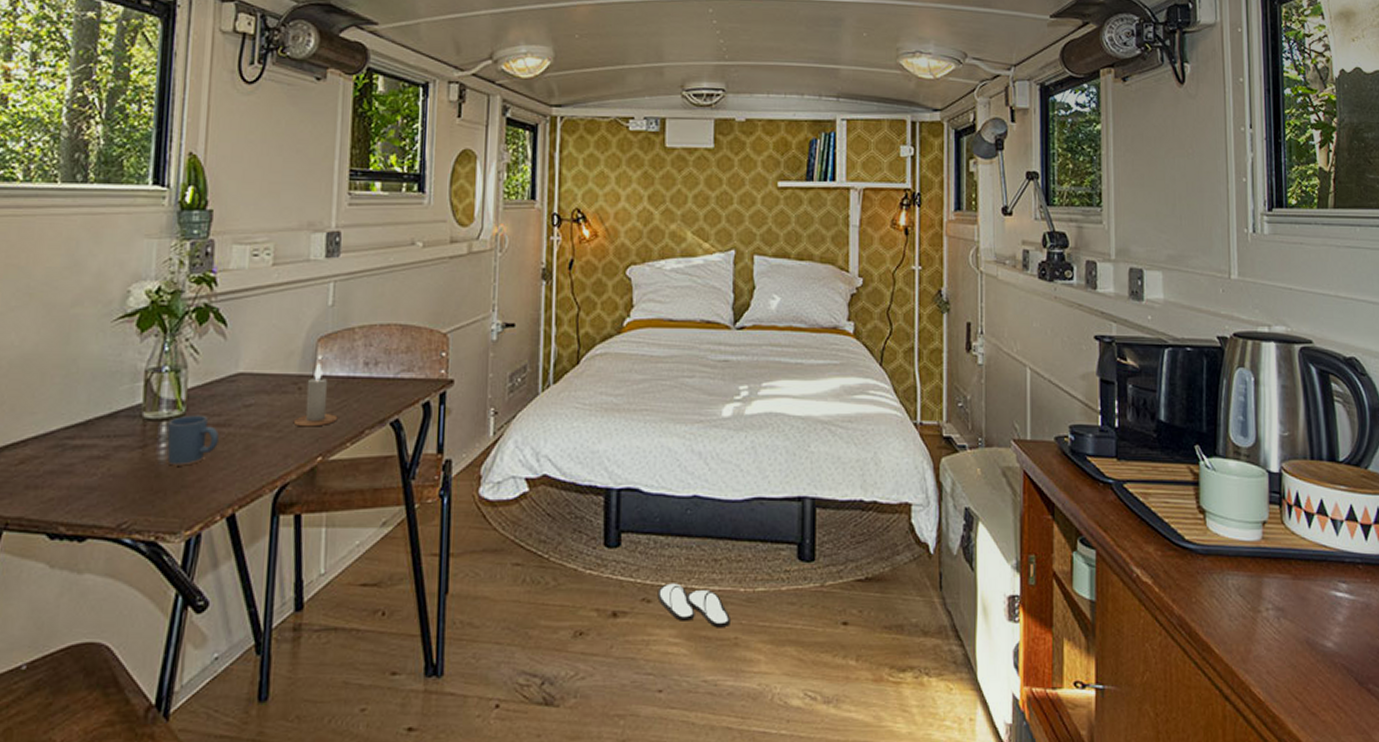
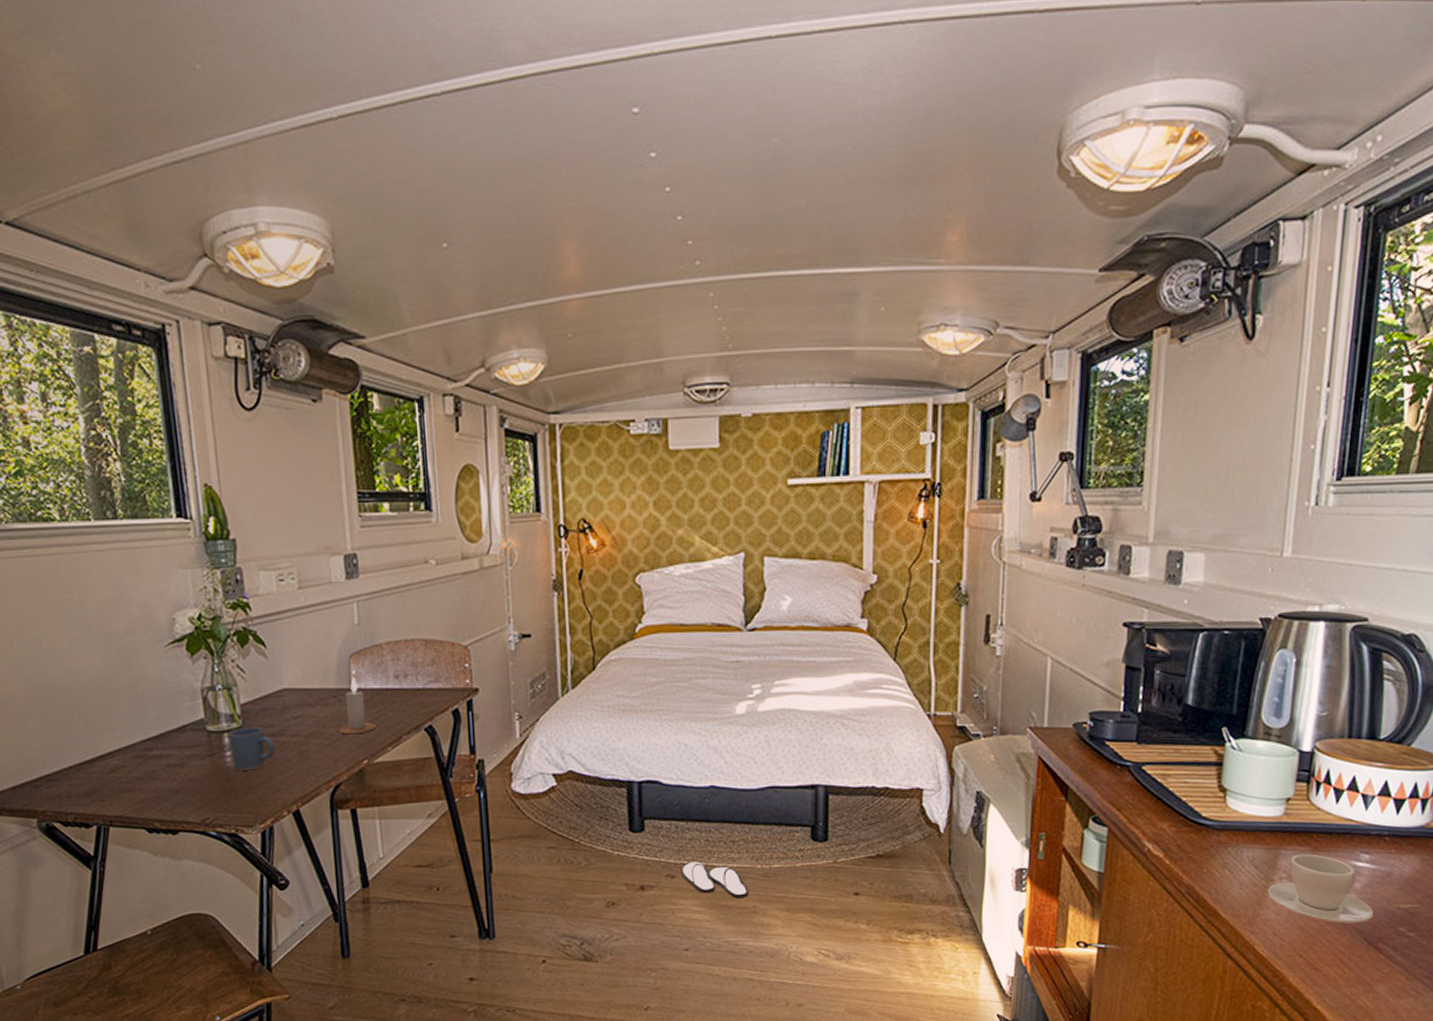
teacup: none [1256,582,1360,661] -> present [1267,853,1374,924]

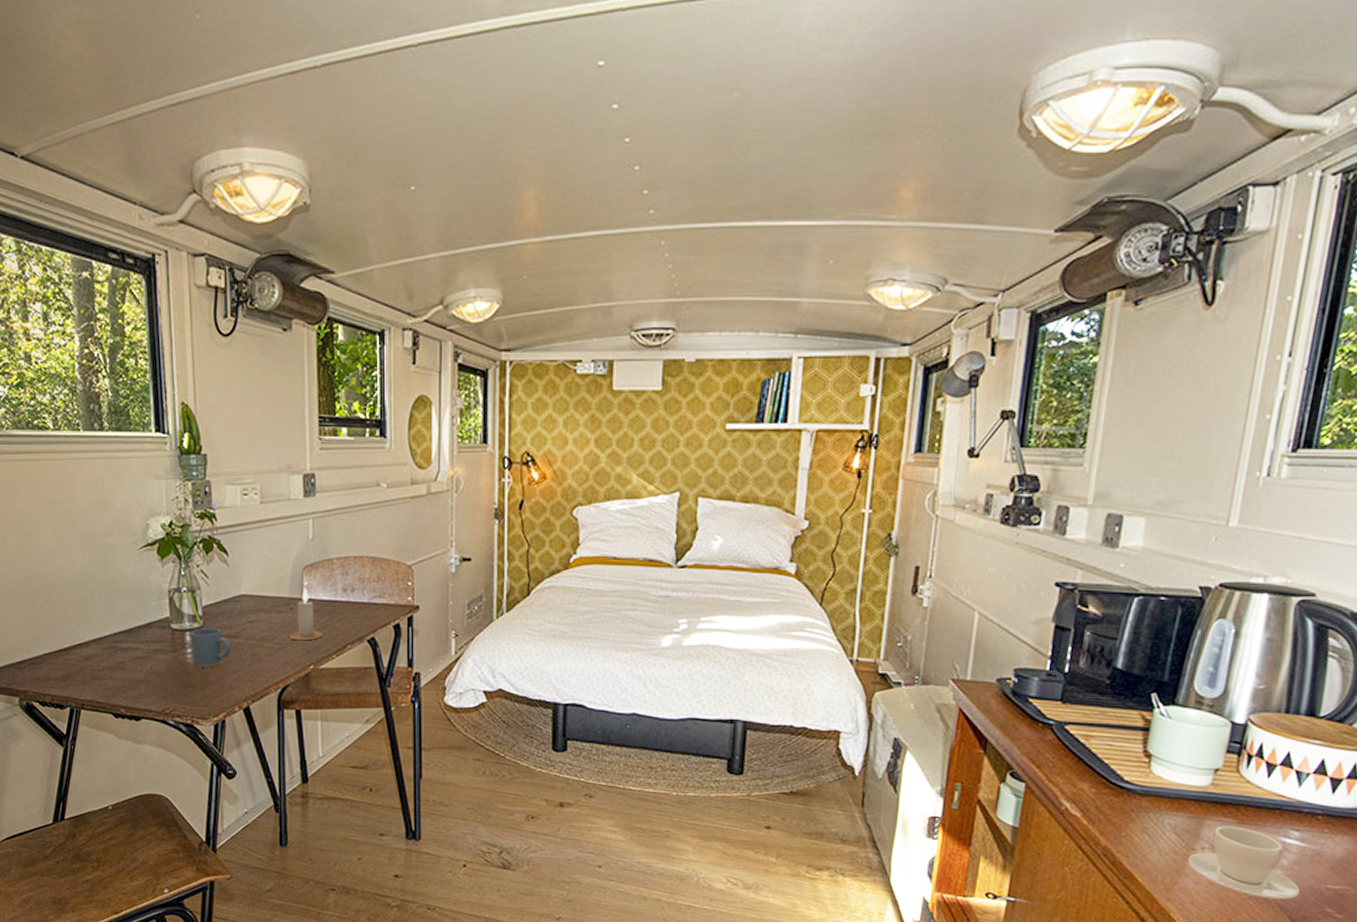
slippers: present [680,861,748,897] -> none [598,783,663,822]

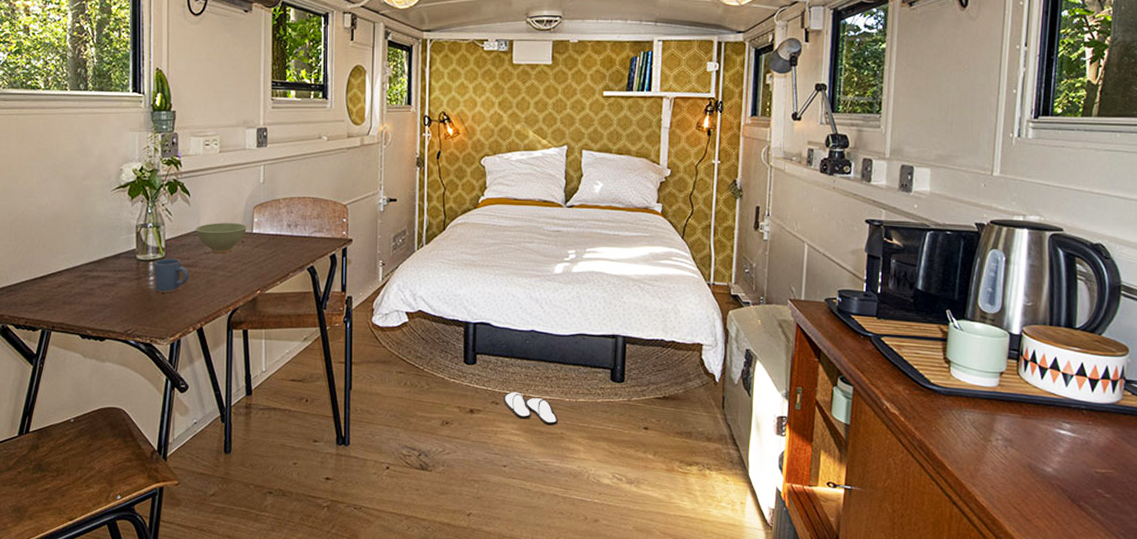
bowl: none [237,586,297,623] -> present [196,222,248,254]
candle: present [288,588,324,641] -> none [239,224,270,270]
slippers: none [598,783,663,822] -> present [503,392,558,425]
teacup: present [1188,825,1300,900] -> none [986,420,1075,483]

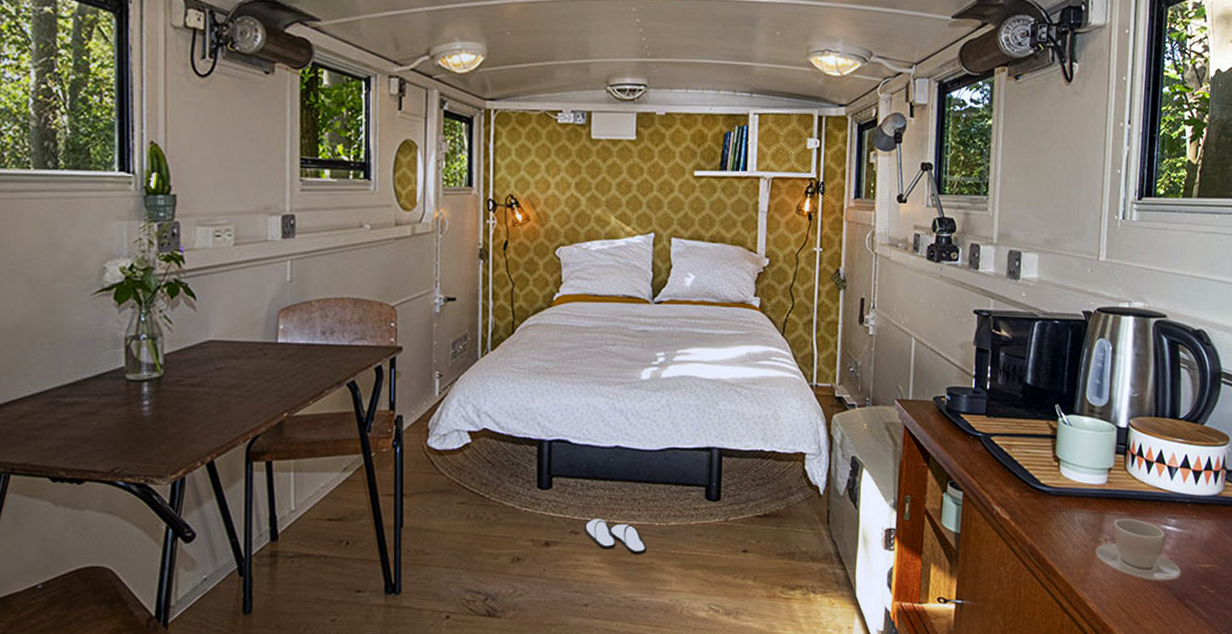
mug: present [154,258,188,293] -> none [149,376,195,420]
bowl: present [196,222,248,254] -> none [204,331,271,369]
teacup: none [986,420,1075,483] -> present [1096,518,1181,581]

